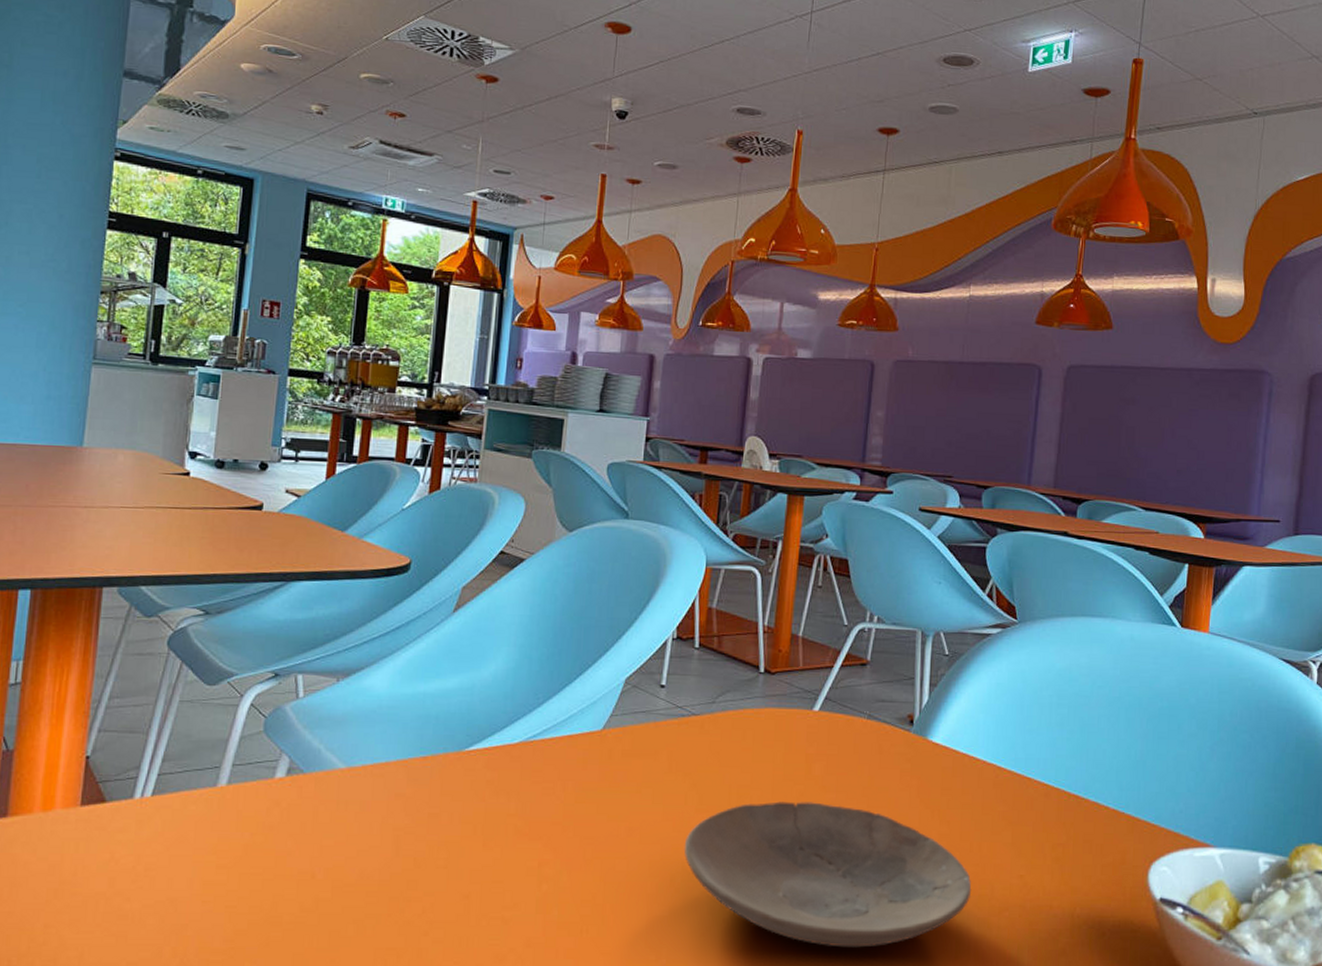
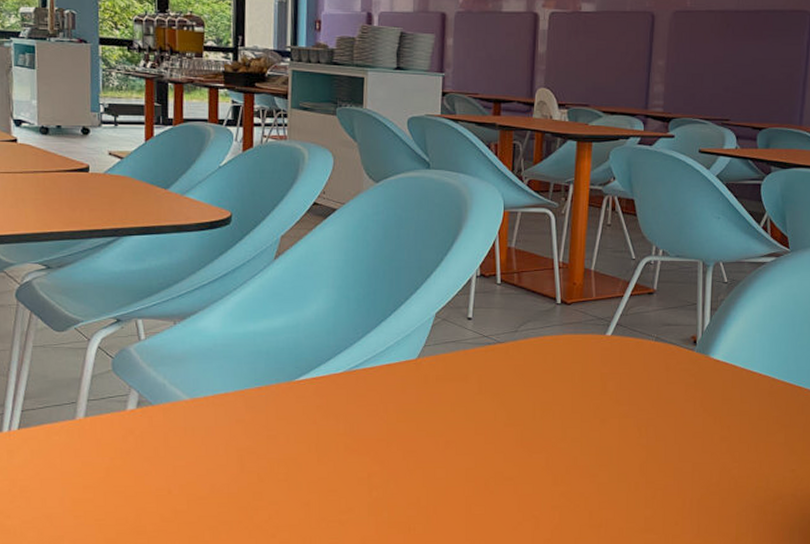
plate: present [684,801,972,948] -> none [495,414,750,535]

